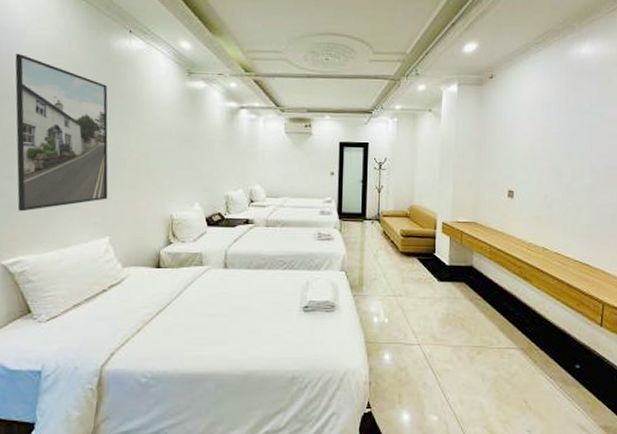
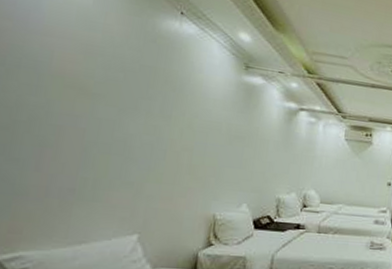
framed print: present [15,53,108,212] -> none [22,17,150,200]

